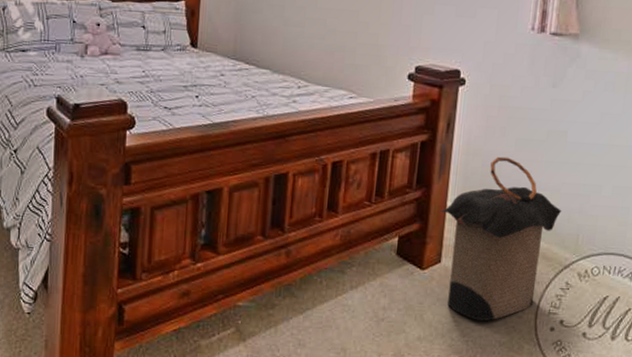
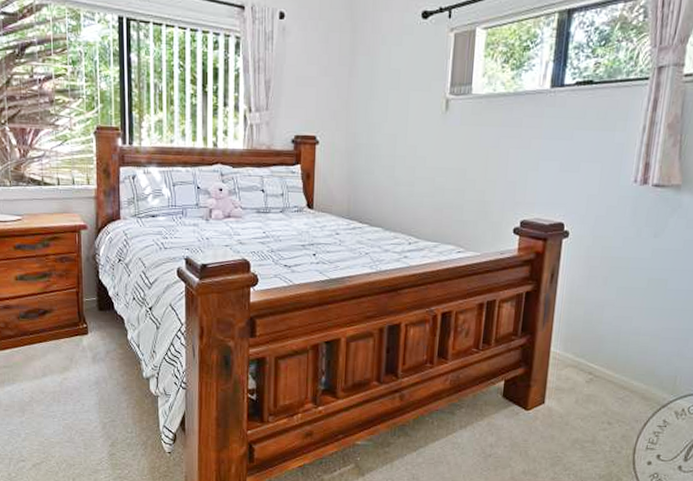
laundry hamper: present [439,156,562,321] -> none [543,304,661,456]

